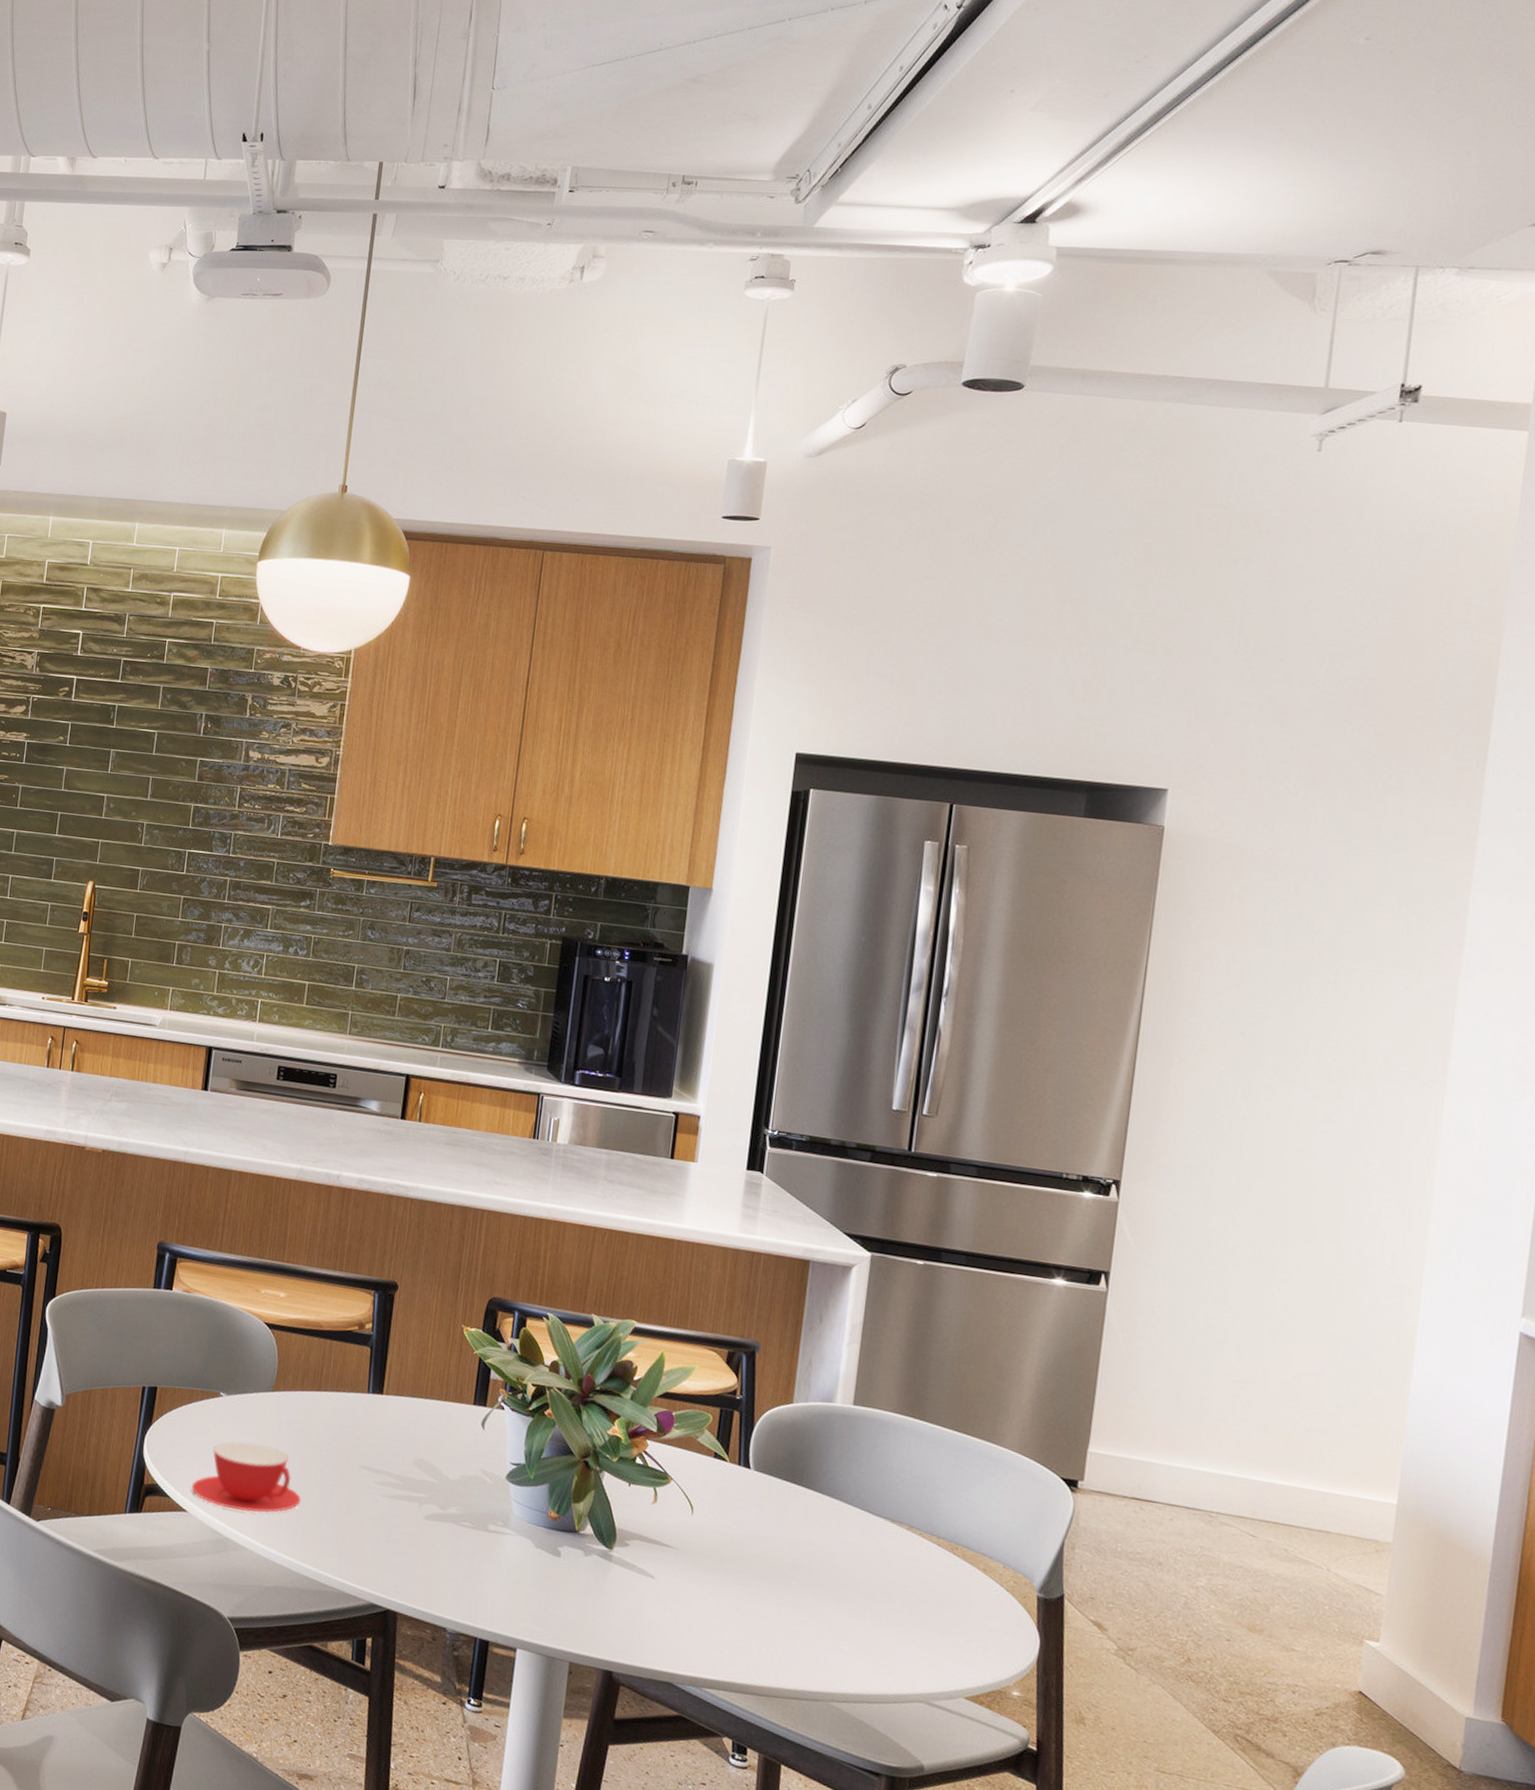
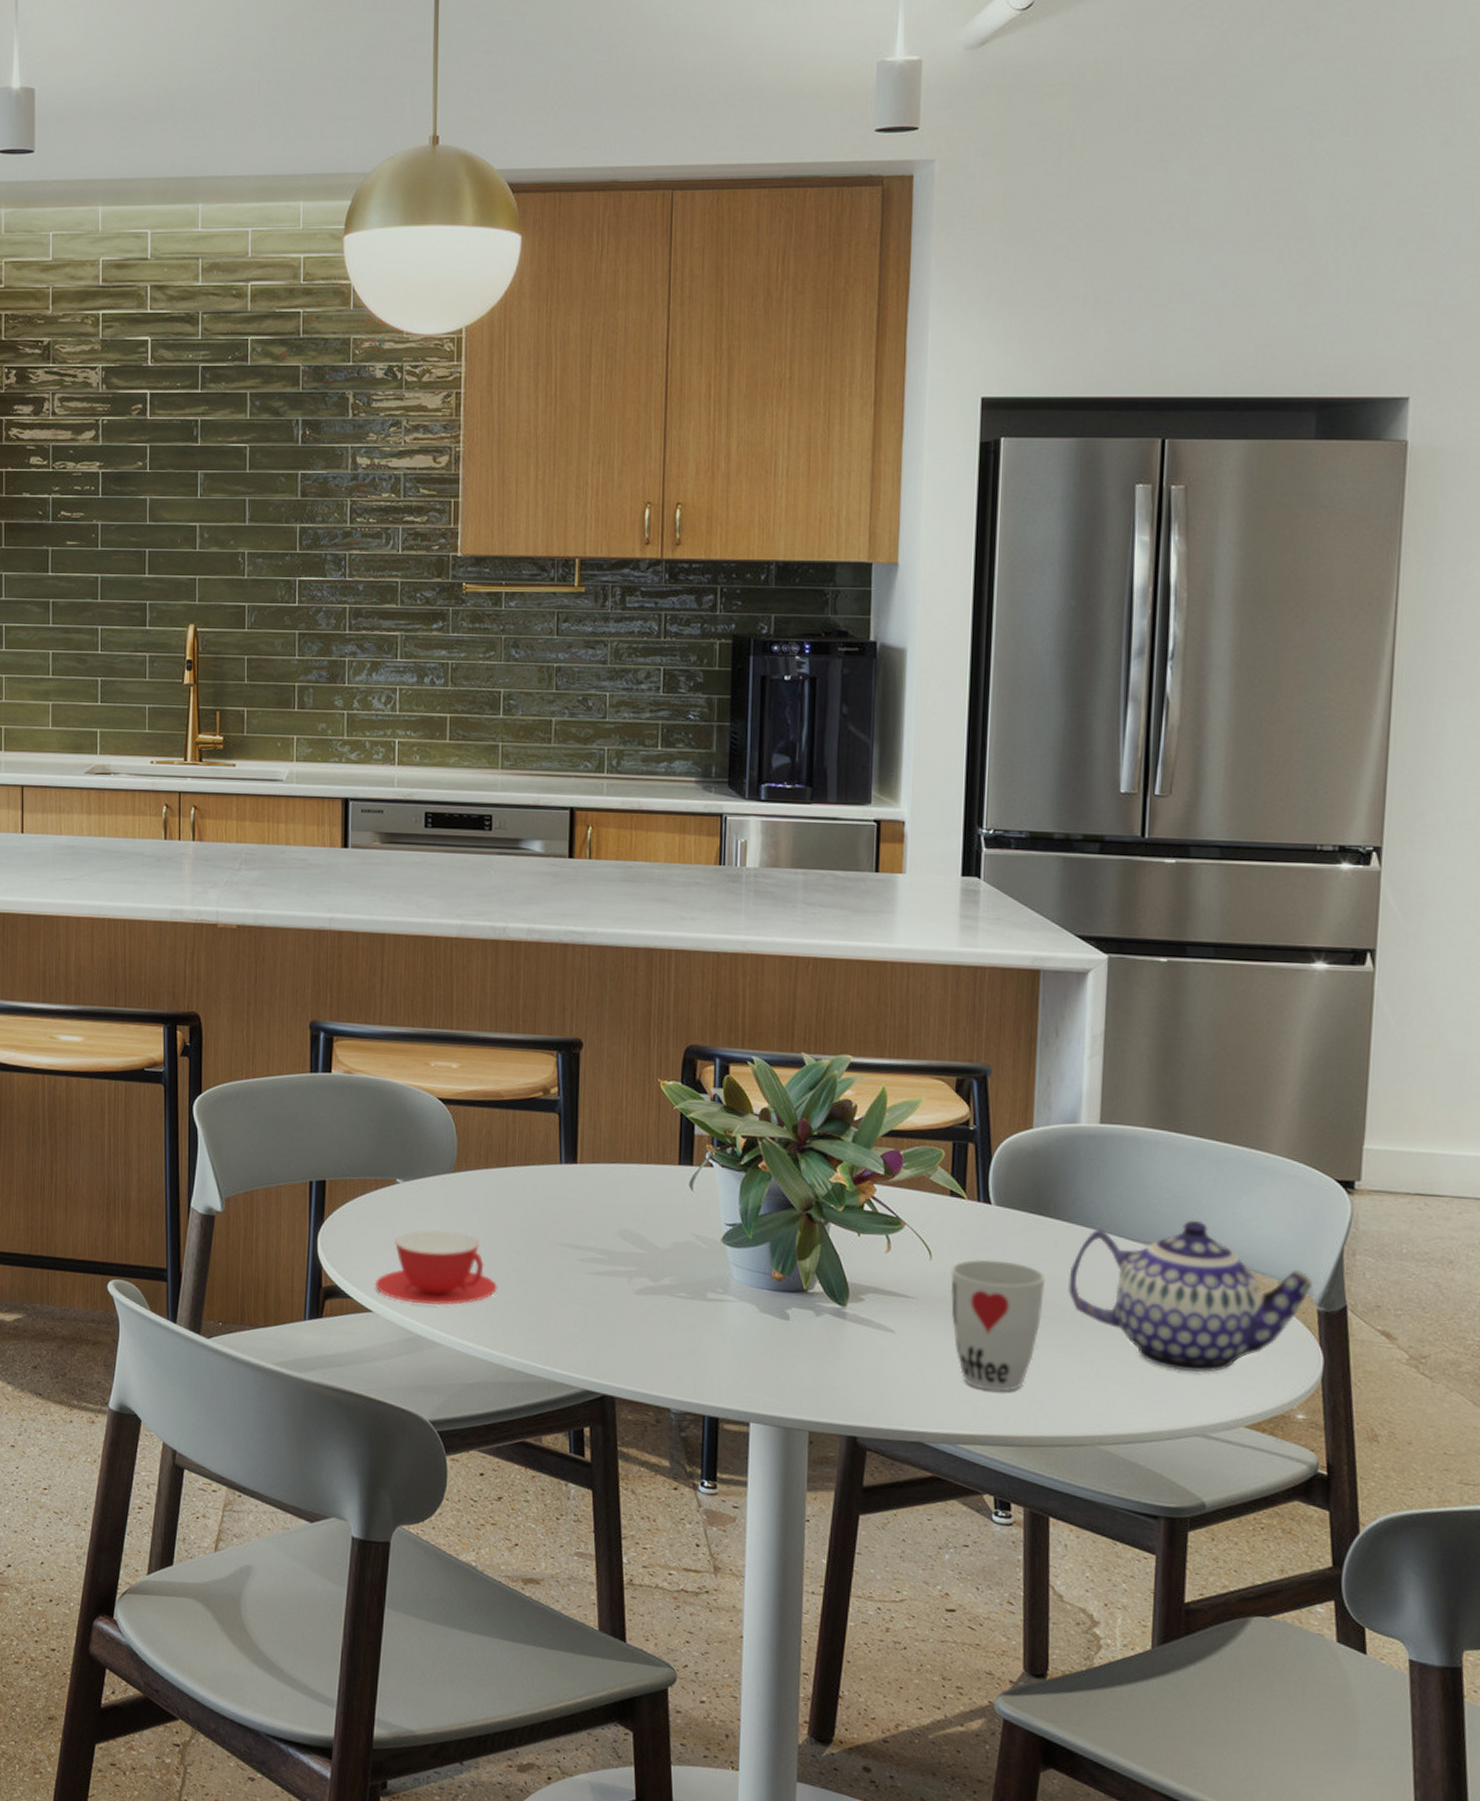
cup: none [707,1517,794,1643] -> present [950,1259,1045,1392]
teapot: none [813,1501,1035,1644] -> present [1068,1220,1313,1372]

